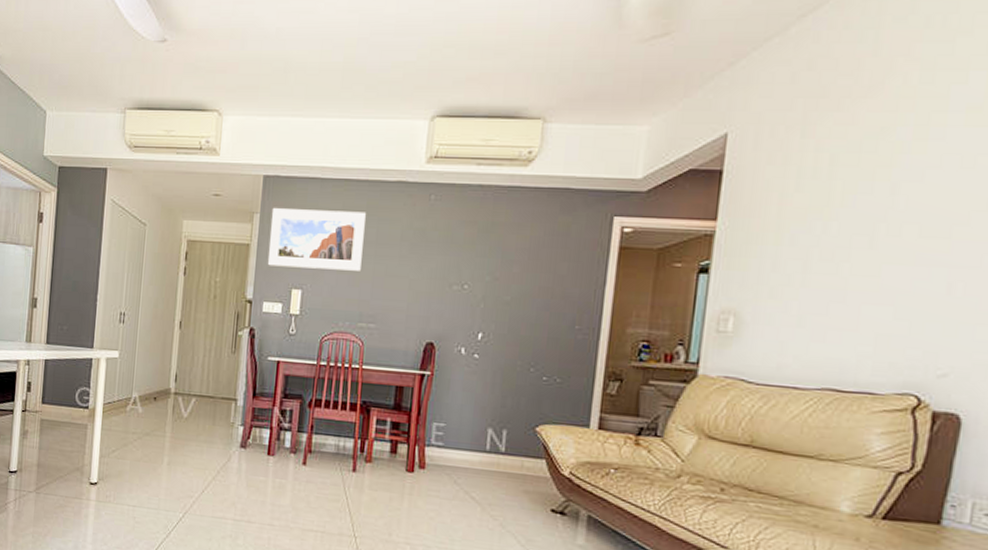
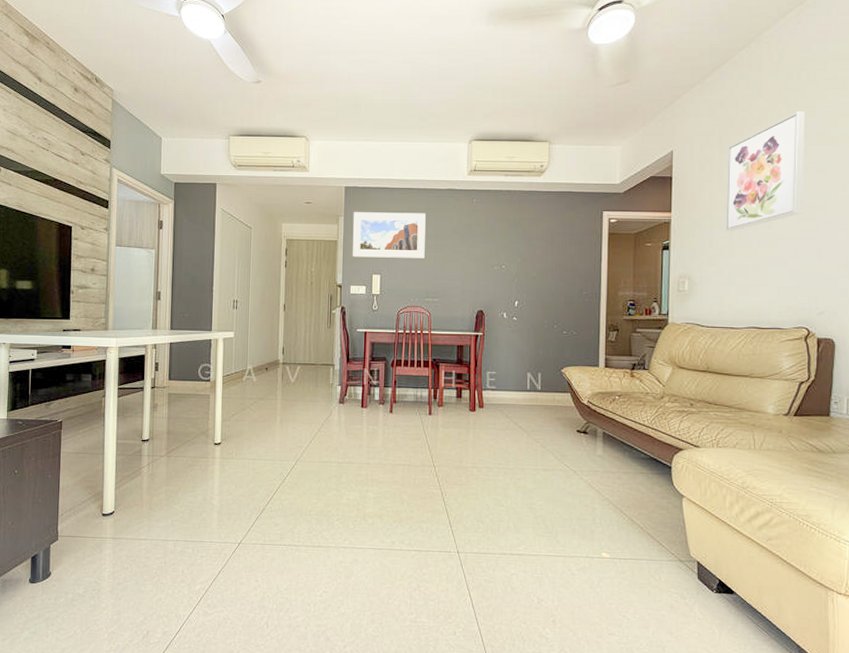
wall art: none [798,74,950,251] -> present [725,110,806,232]

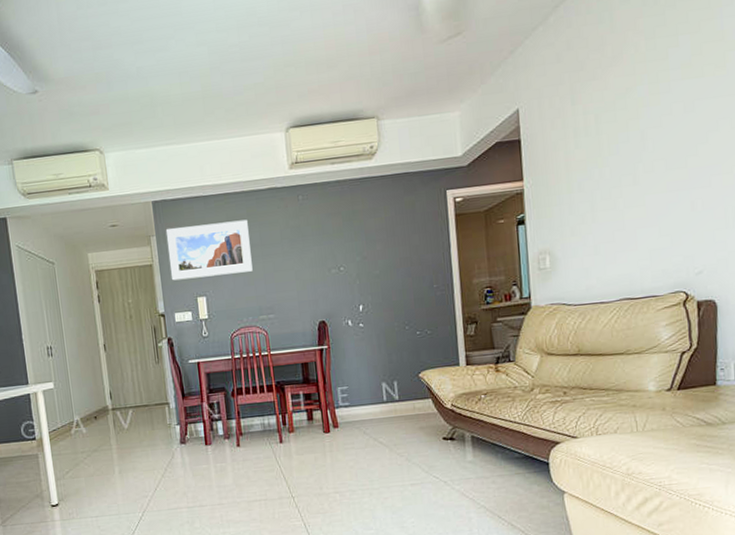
wall art: present [725,110,806,232] -> none [580,41,670,195]

